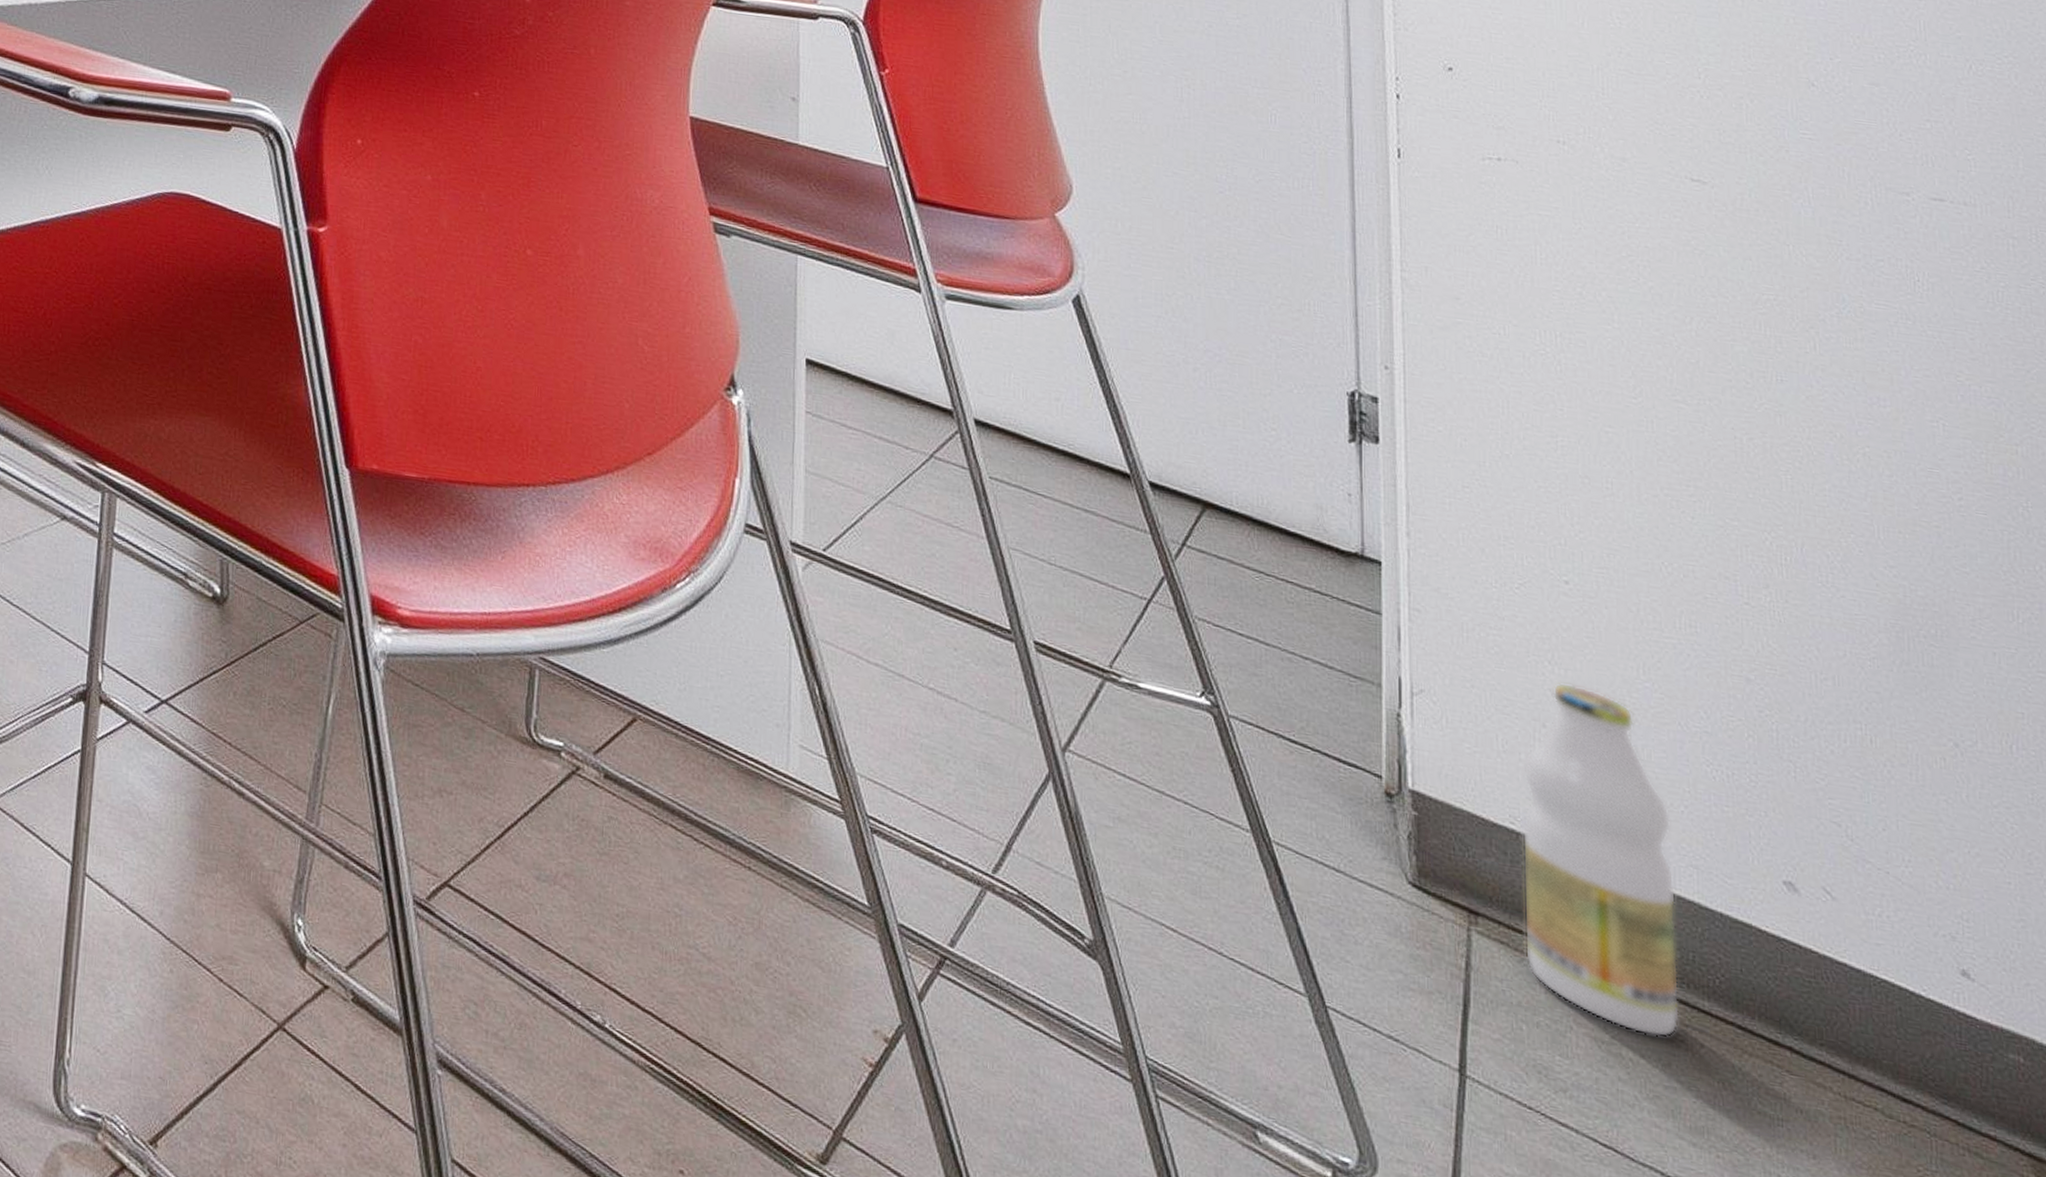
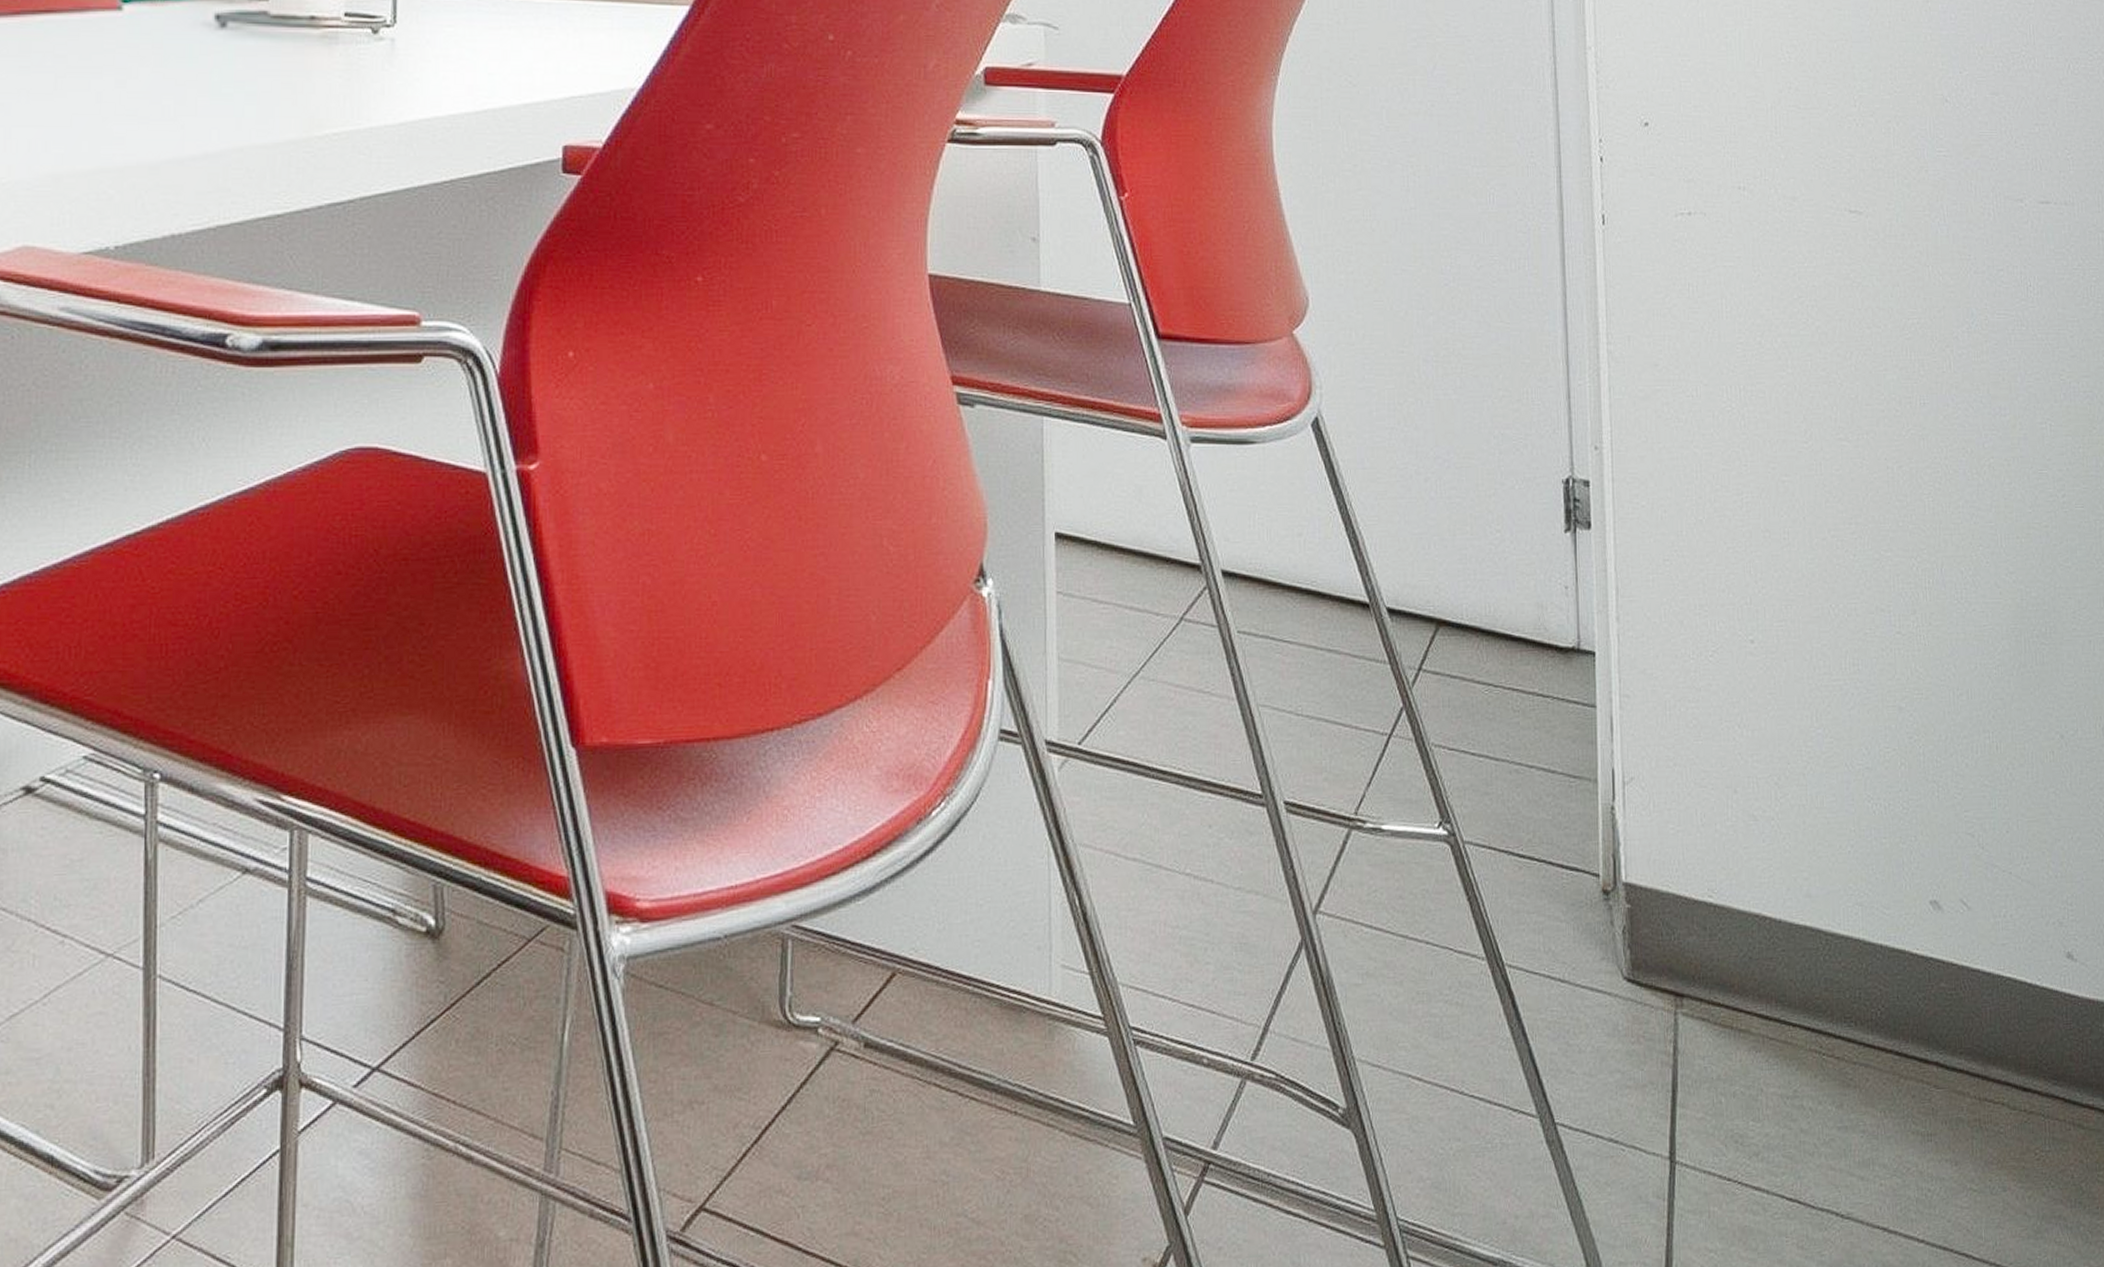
bottle: present [1522,682,1679,1038] -> none [1718,743,1849,1082]

